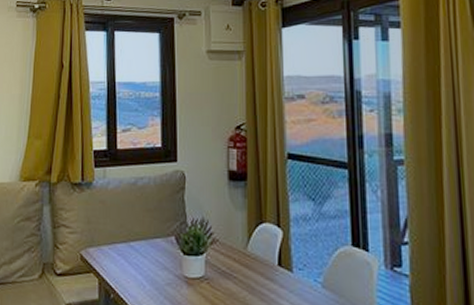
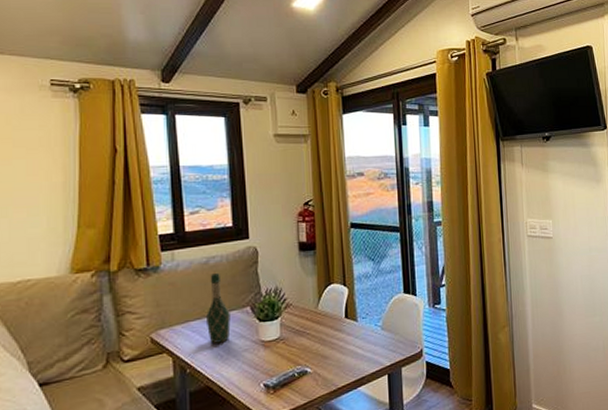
wine bottle: none [131,196,155,272] -> present [205,273,231,344]

